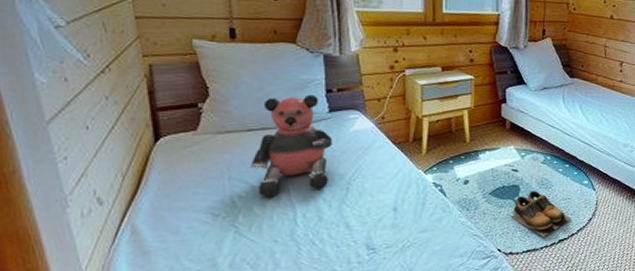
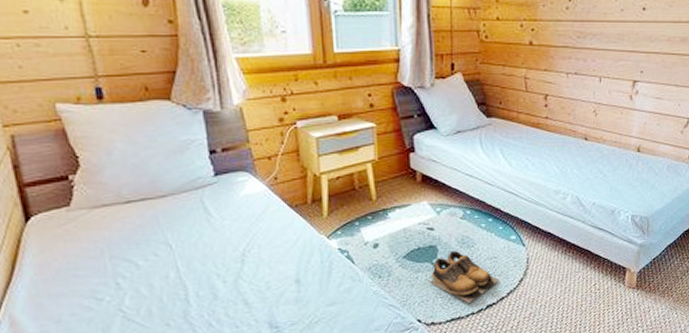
bear: present [249,94,333,198] -> none [131,157,222,277]

